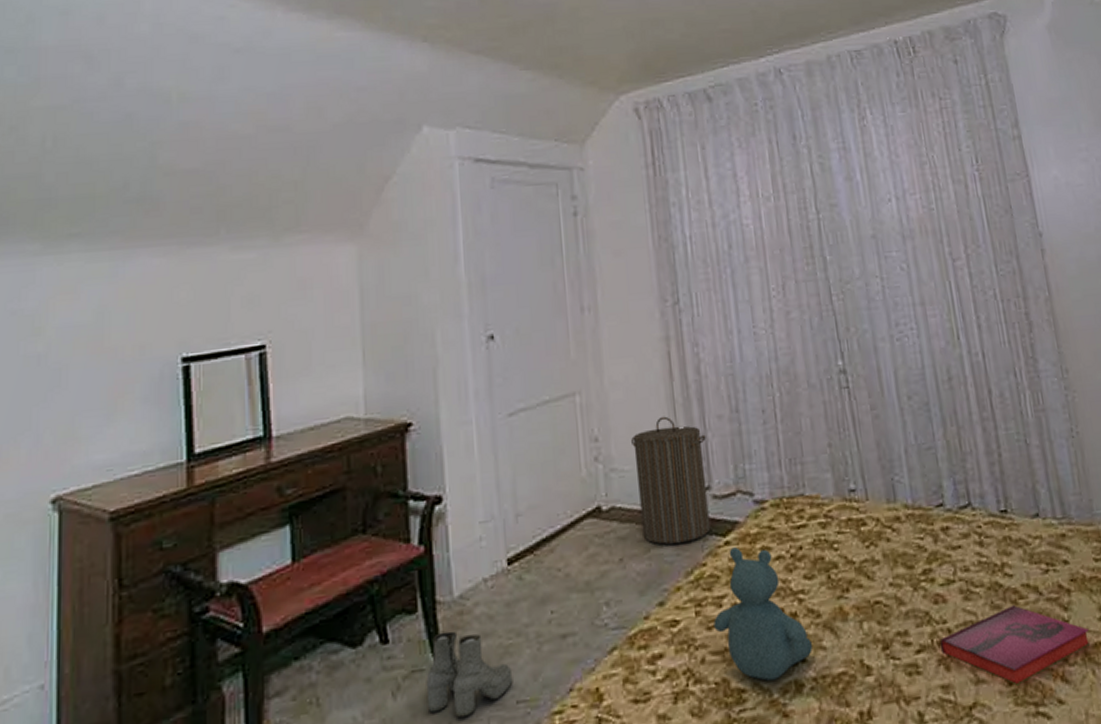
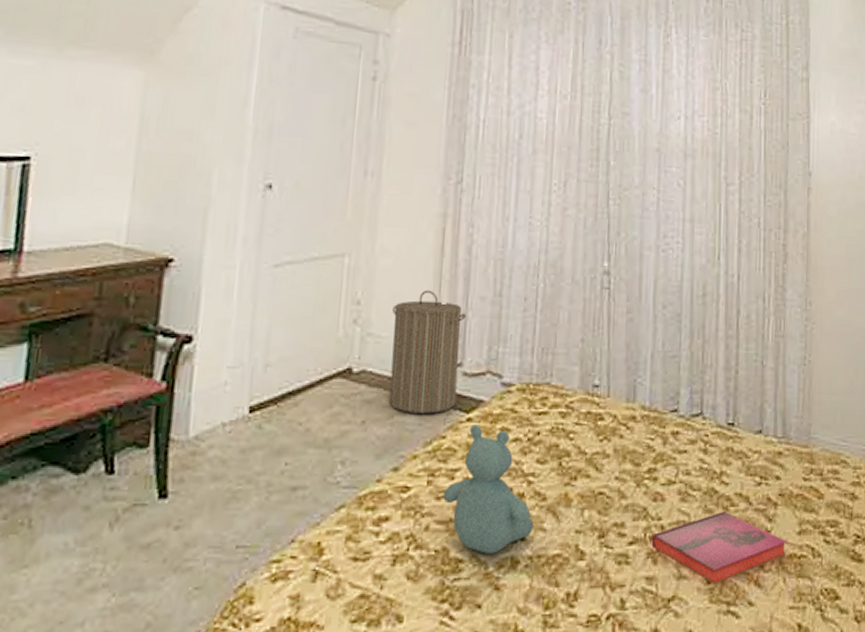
boots: present [426,631,513,718] -> none [143,470,237,556]

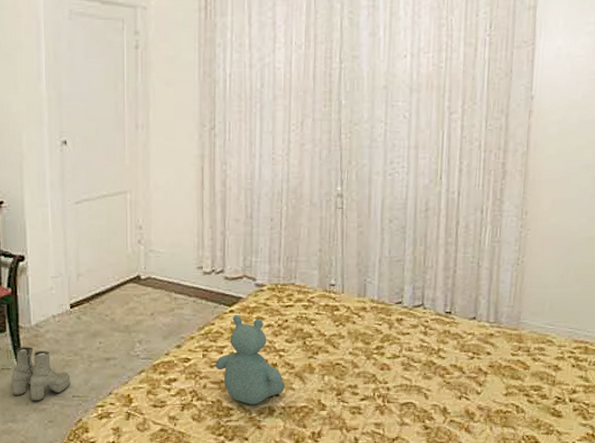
boots: none [143,470,237,556] -> present [11,347,71,401]
laundry hamper: present [389,290,467,413] -> none [167,216,225,307]
hardback book: present [651,510,787,585] -> none [379,377,494,430]

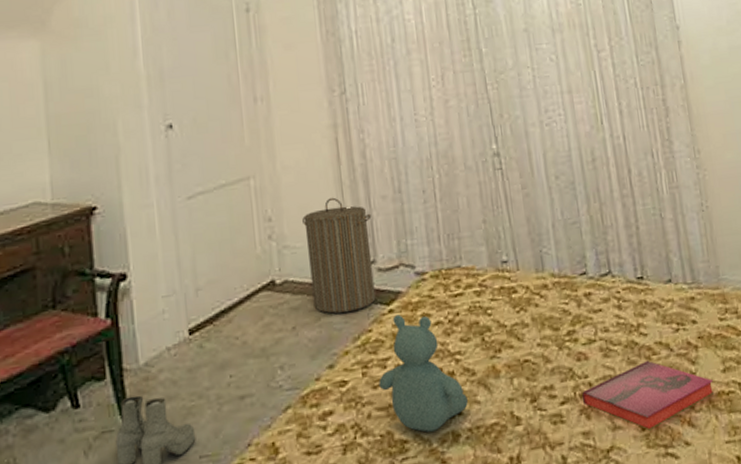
laundry hamper: none [167,216,225,307] -> present [302,197,376,314]
hardback book: none [379,377,494,430] -> present [581,360,715,431]

